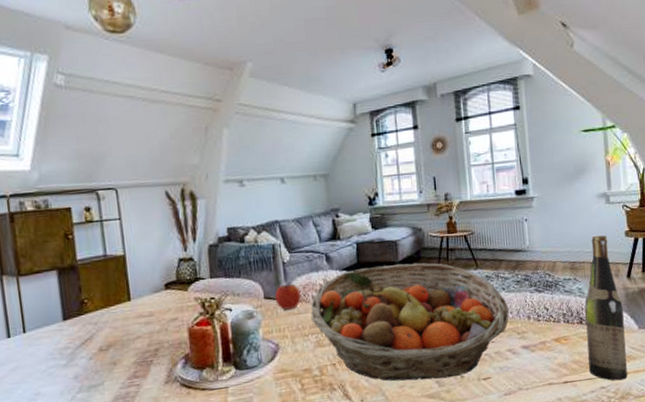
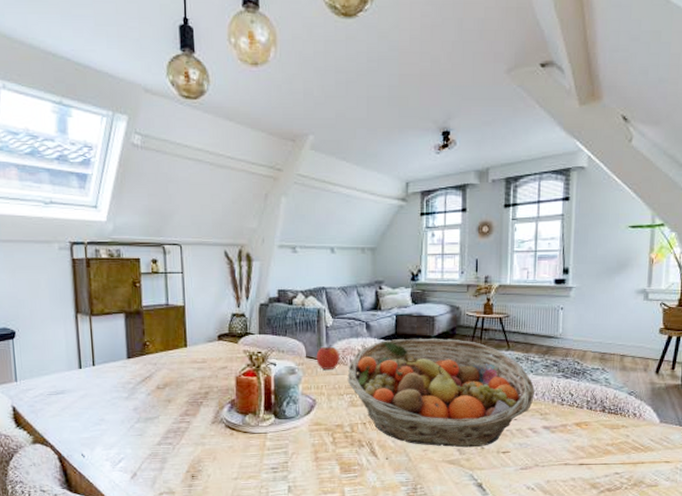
wine bottle: present [585,234,627,381] -> none [606,329,648,469]

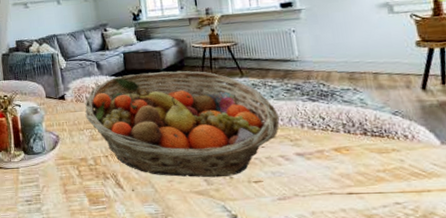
apple: present [316,345,340,369] -> none [54,85,77,108]

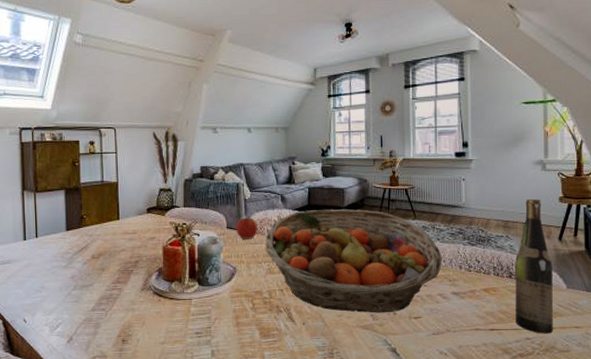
apple: none [54,85,77,108] -> present [236,216,258,239]
wine bottle: none [368,45,430,198] -> present [515,198,553,334]

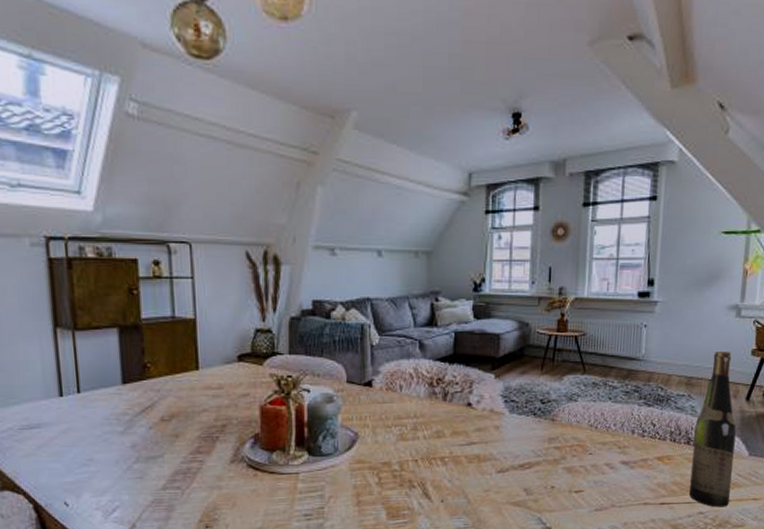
apple: present [236,216,258,239] -> none [359,367,387,397]
fruit basket: present [265,209,442,313] -> none [396,359,613,487]

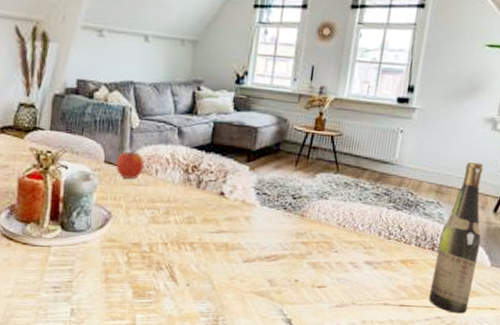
apple: none [359,367,387,397] -> present [116,150,144,179]

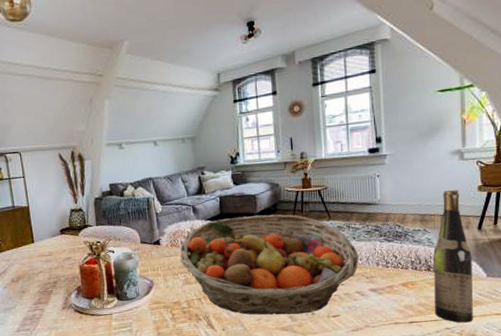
apple: present [116,150,144,179] -> none [149,230,172,253]
fruit basket: none [150,150,361,279] -> present [180,214,359,315]

